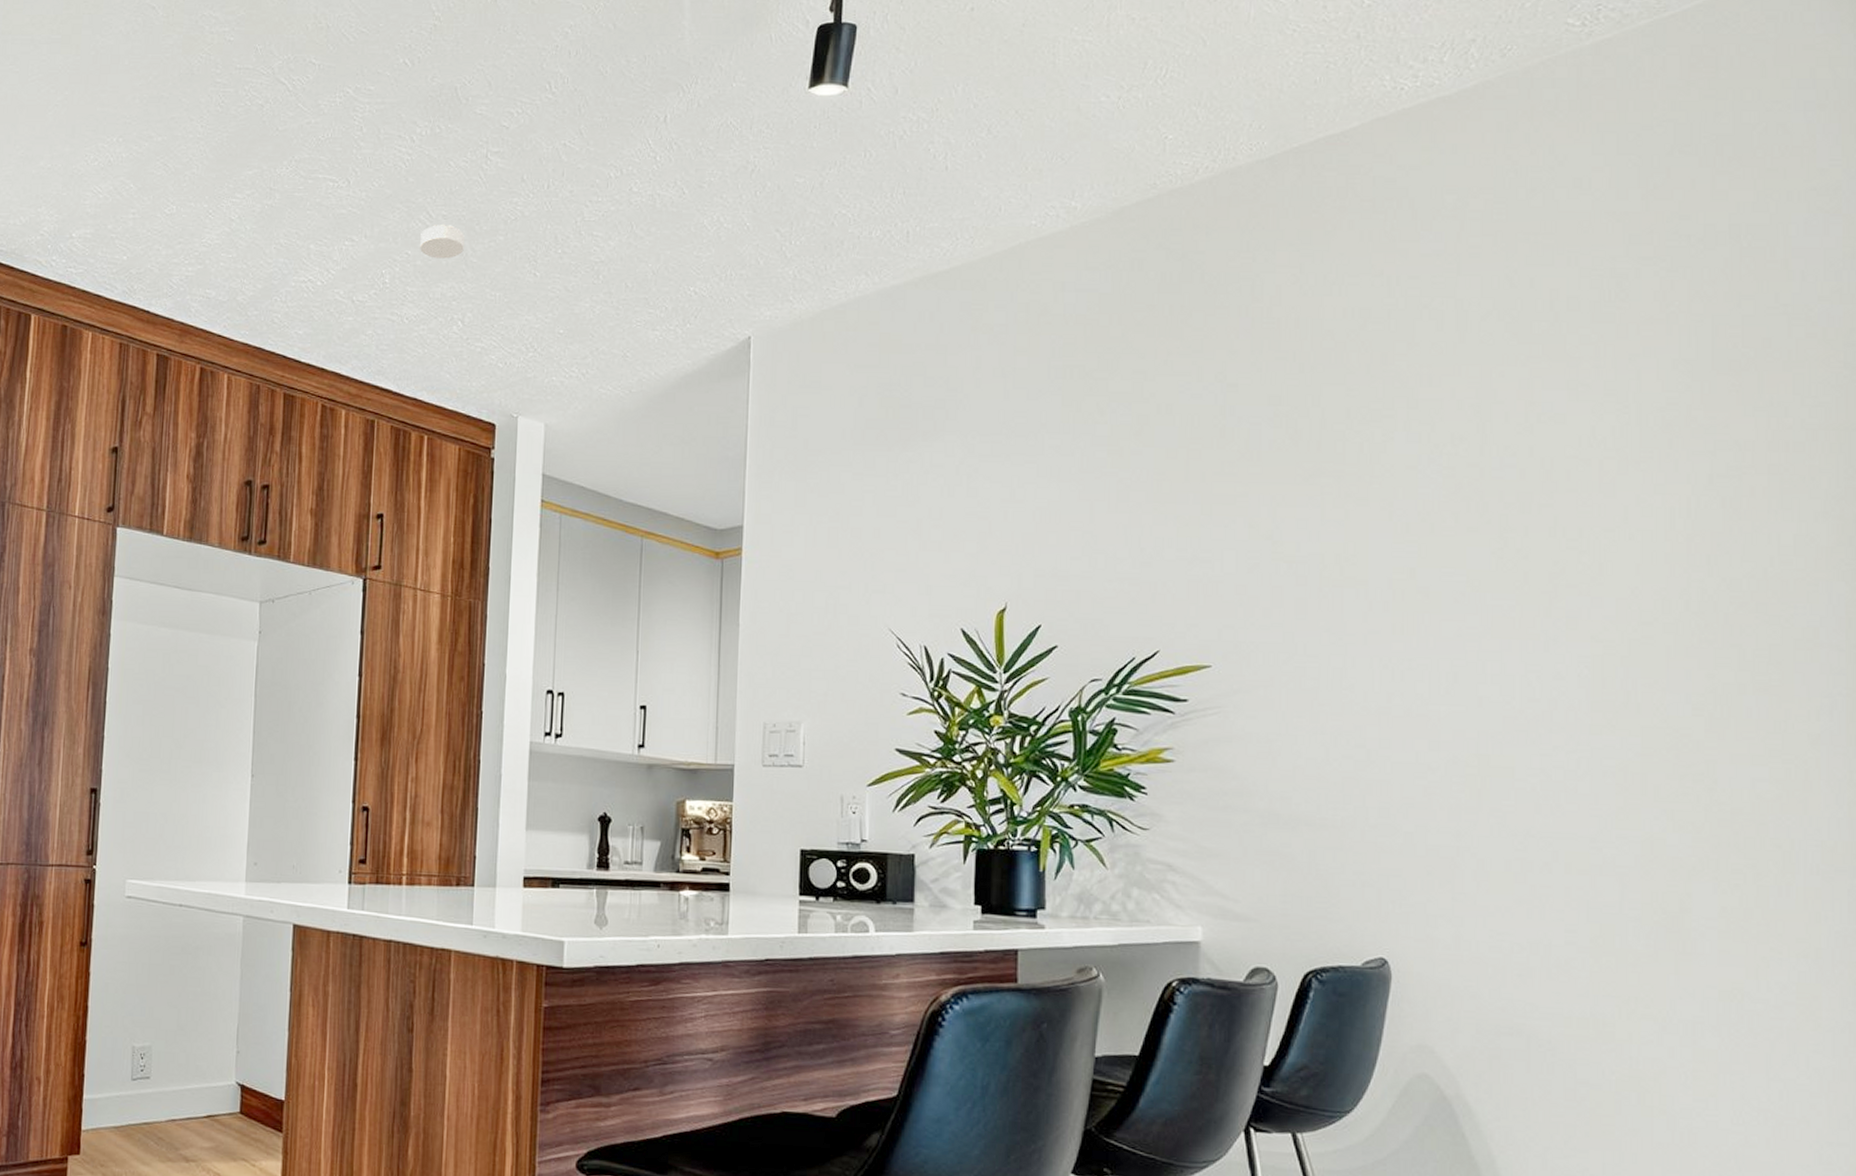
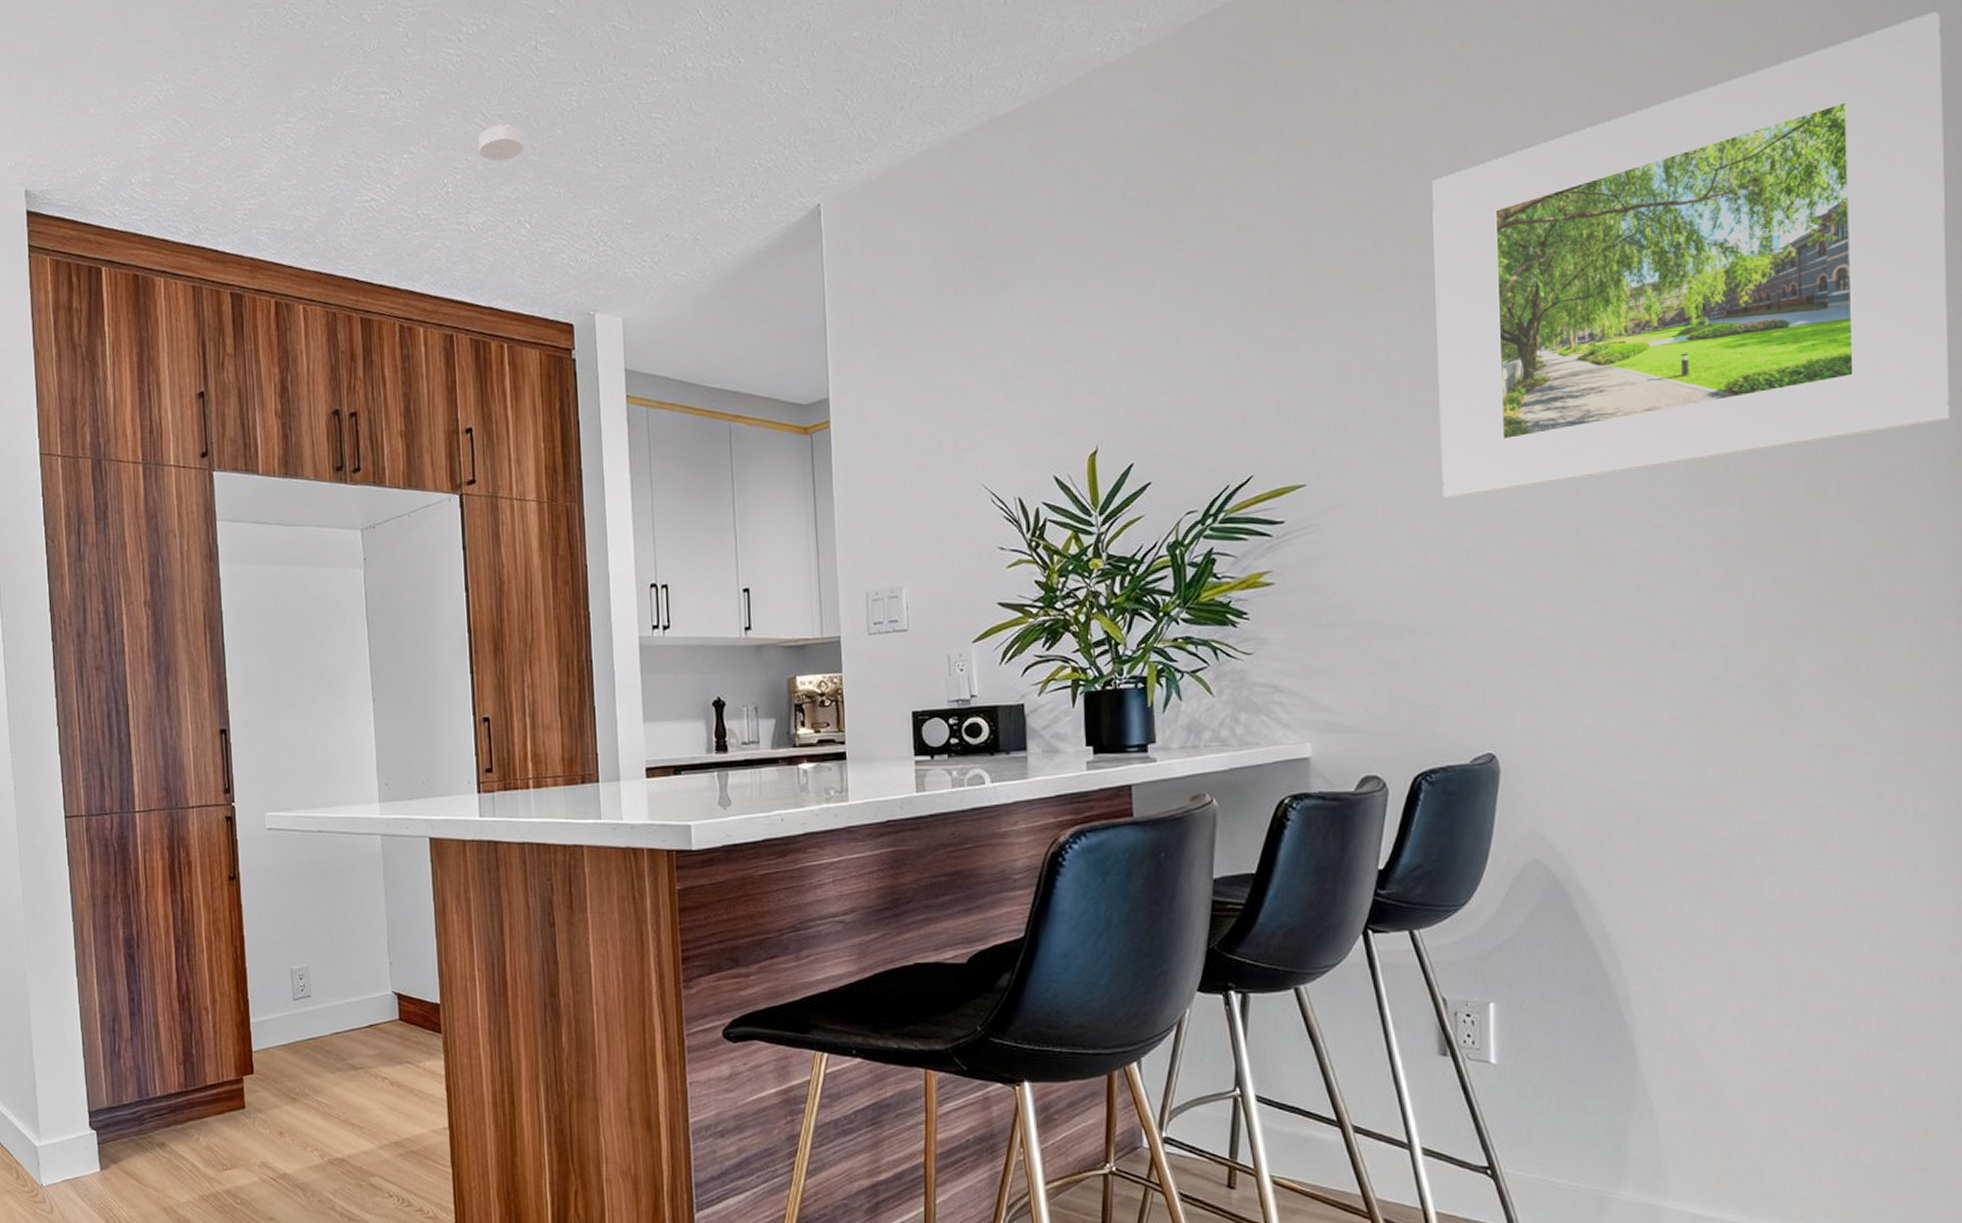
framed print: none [1345,283,1847,696] -> present [1432,12,1950,498]

